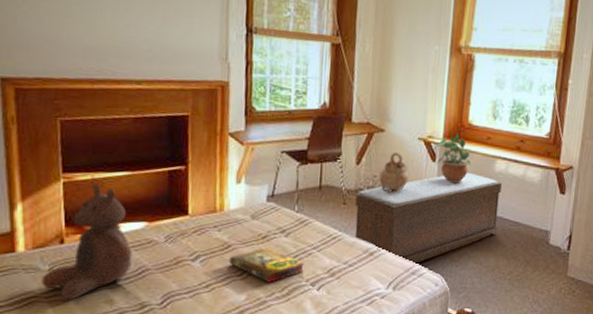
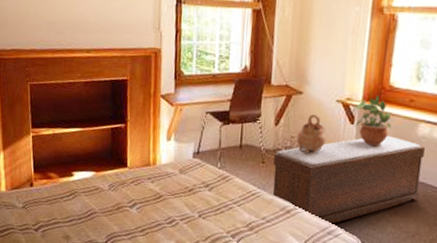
stuffed bear: present [41,183,133,300] -> none [17,137,84,233]
book: present [228,246,304,283] -> none [160,198,226,232]

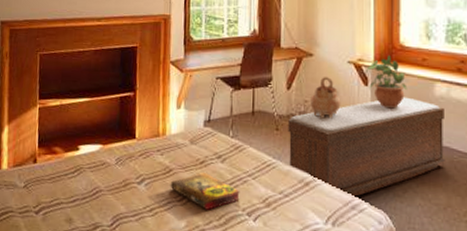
book: none [160,198,226,232] -> present [170,171,240,210]

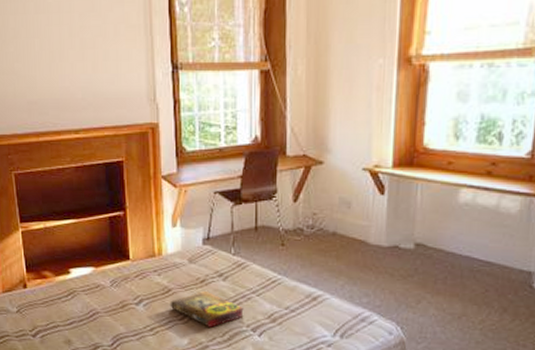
bench: present [288,97,445,198] -> none [295,205,468,311]
ceramic vessel: present [310,77,341,118] -> none [319,187,353,231]
potted plant: present [365,55,408,109] -> none [381,160,429,218]

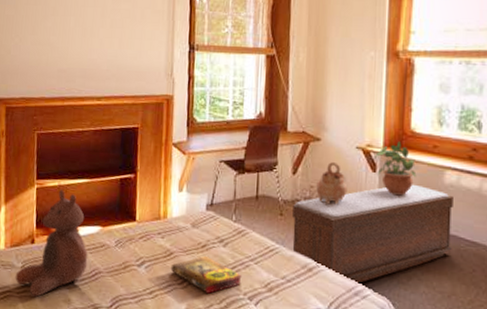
stuffed bear: none [11,231,84,339] -> present [15,189,88,297]
bench: none [295,205,468,311] -> present [292,184,453,285]
ceramic vessel: none [319,187,353,231] -> present [316,162,348,204]
potted plant: none [381,160,429,218] -> present [373,141,417,196]

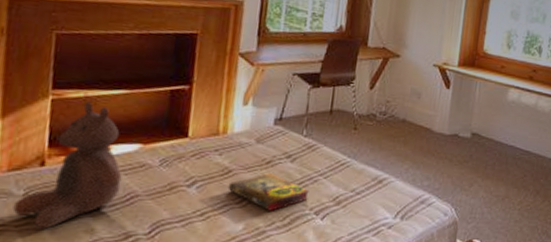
bench: present [292,184,453,285] -> none [364,100,514,193]
ceramic vessel: present [316,162,348,204] -> none [392,78,423,119]
potted plant: present [373,141,417,196] -> none [448,61,485,111]

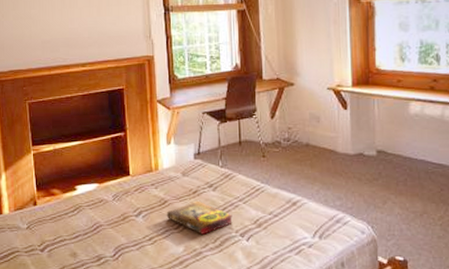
stuffed bear: present [12,101,122,229] -> none [22,153,89,254]

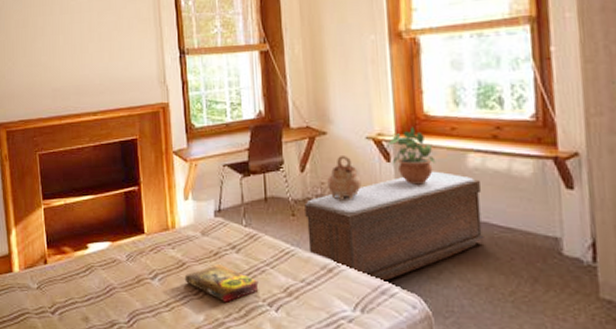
bench: none [274,117,421,213] -> present [305,171,484,283]
ceramic vessel: none [294,104,323,143] -> present [327,156,362,200]
potted plant: none [344,79,384,129] -> present [386,127,436,185]

